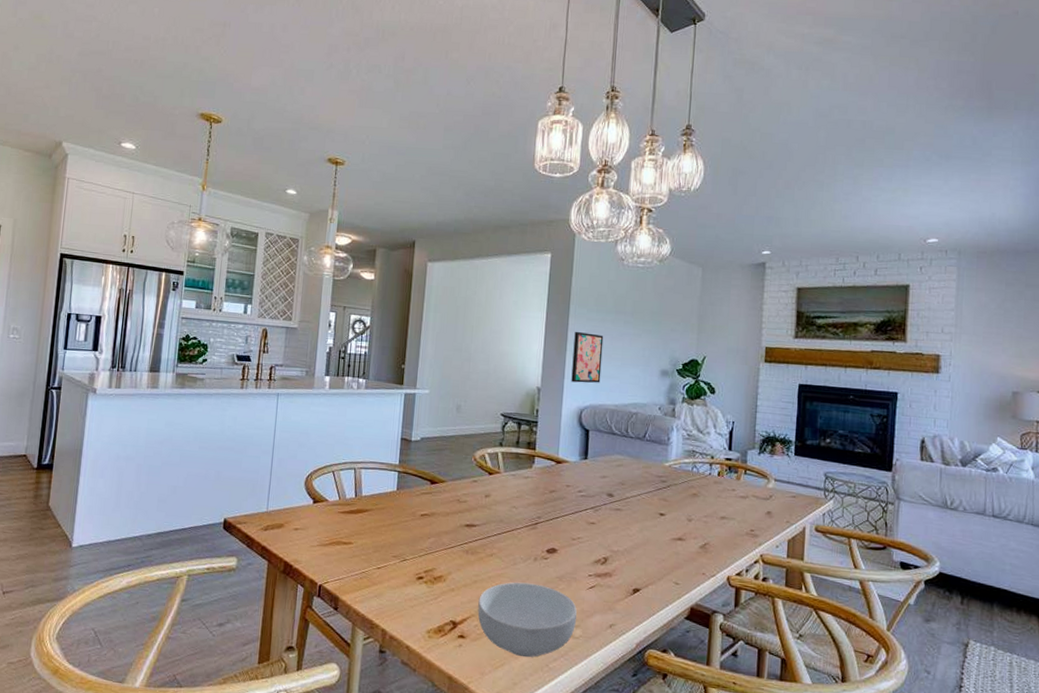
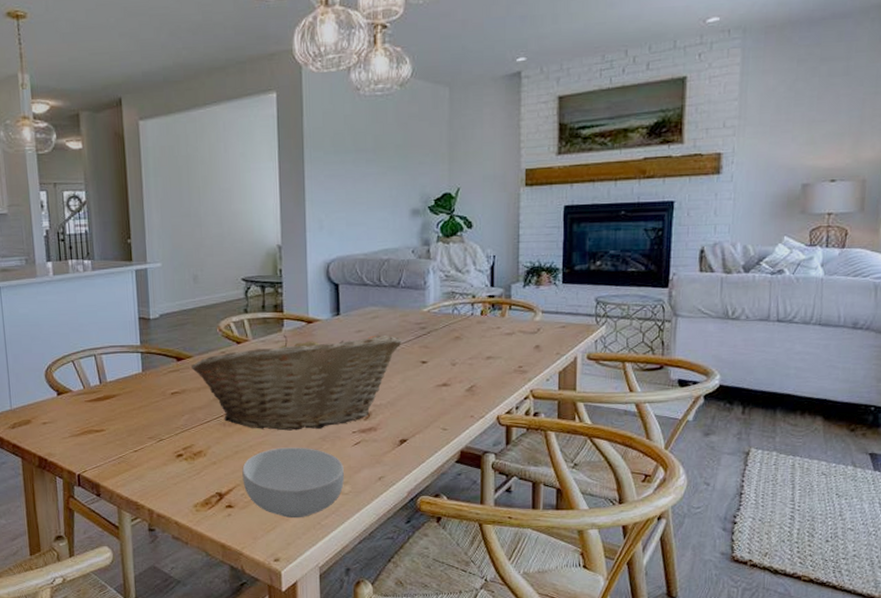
fruit basket: none [443,471,643,568] -> present [191,334,402,431]
wall art: present [571,331,604,383] -> none [312,178,346,235]

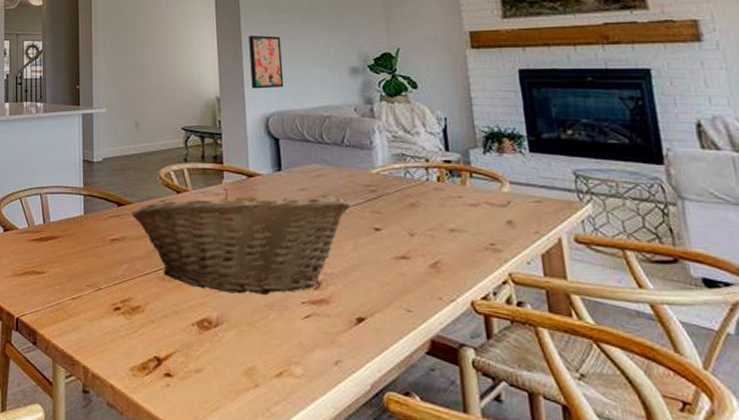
cereal bowl: present [242,447,344,519] -> none [182,312,295,400]
wall art: none [312,178,346,235] -> present [249,35,284,89]

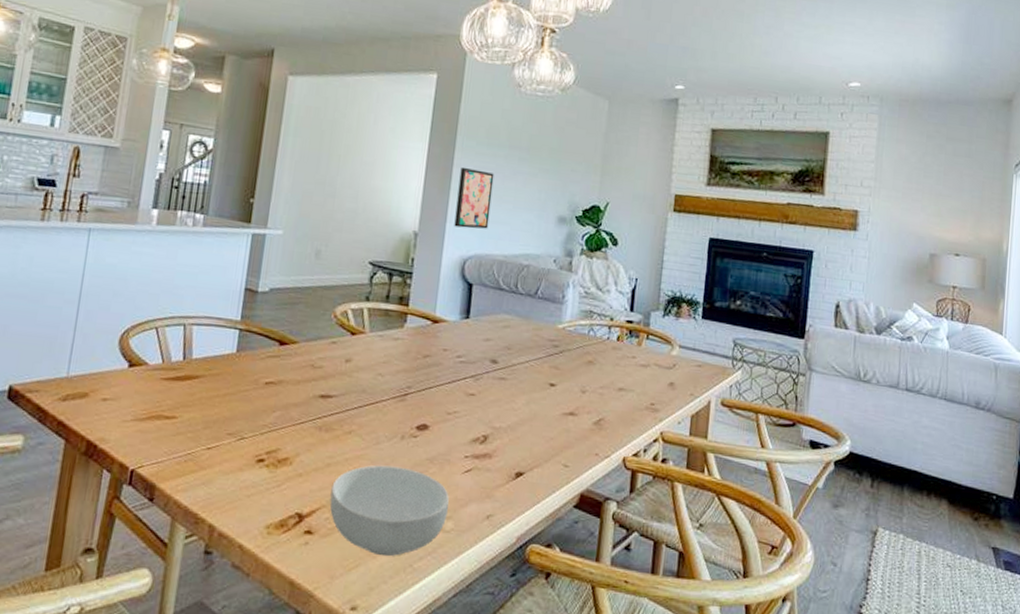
fruit basket: present [131,187,351,295] -> none [294,331,532,448]
cereal bowl: none [182,312,295,400] -> present [329,465,449,557]

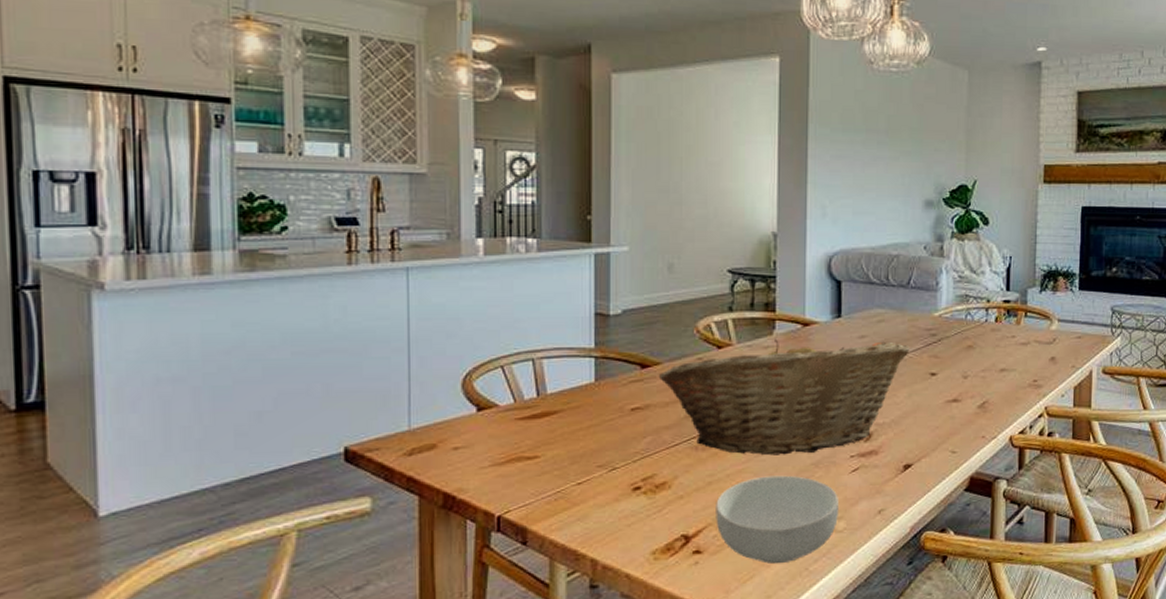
fruit basket: none [294,331,532,448] -> present [658,338,910,456]
wall art: present [454,167,495,229] -> none [815,157,853,223]

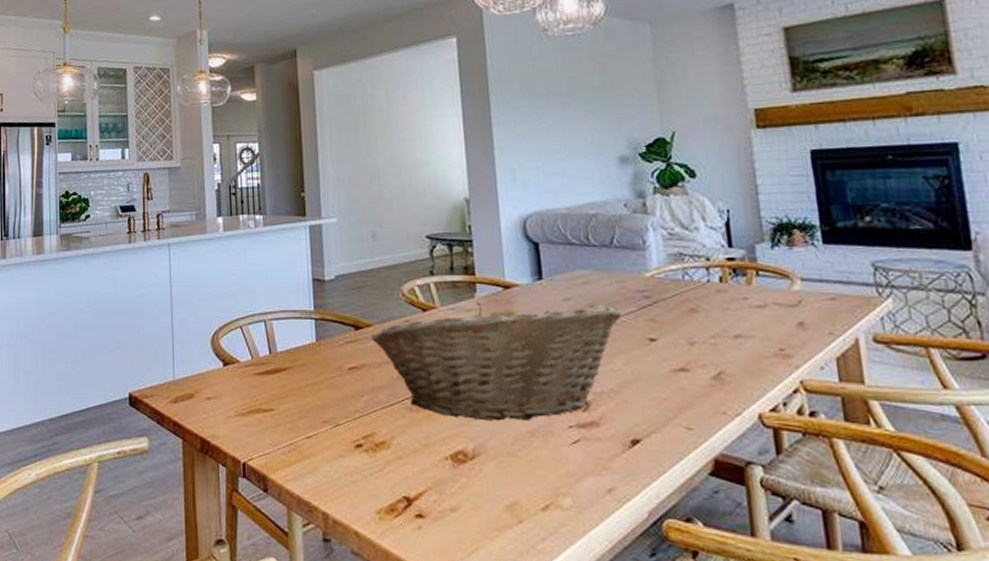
cereal bowl: present [716,475,838,564] -> none [434,442,563,539]

